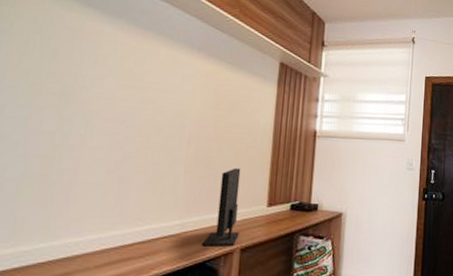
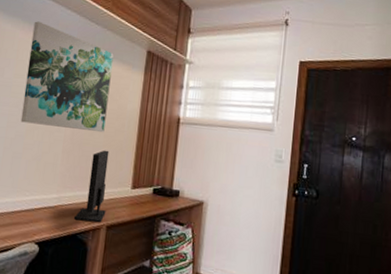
wall art: none [128,24,243,150] -> present [20,21,114,133]

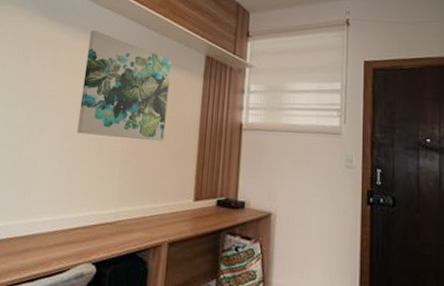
monitor: present [73,150,109,223] -> none [132,160,169,240]

